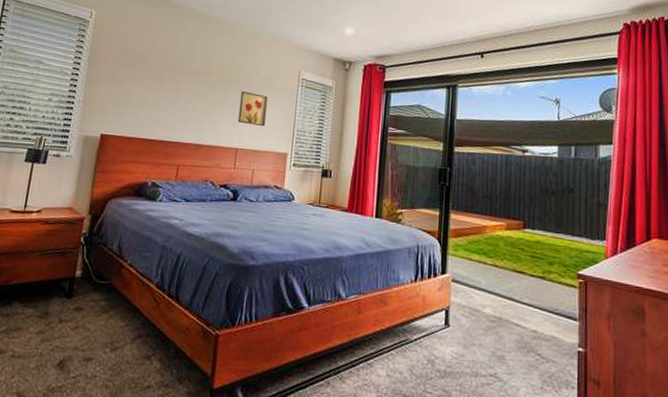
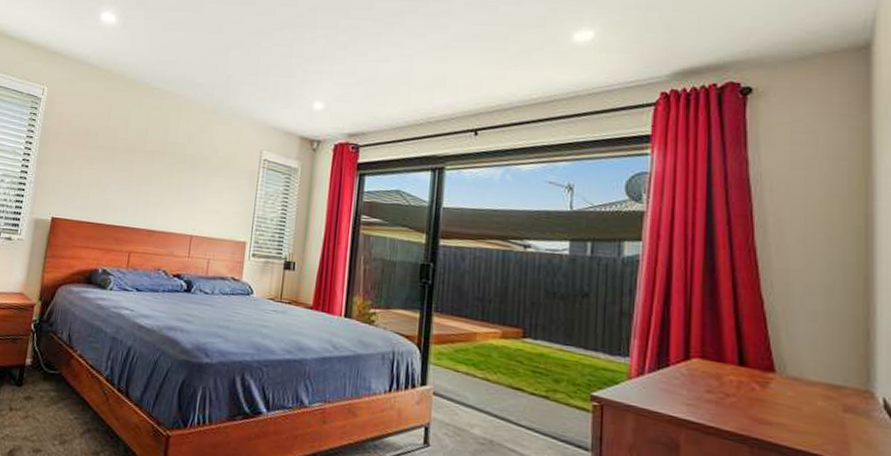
wall art: present [238,91,268,127] -> none [193,173,226,213]

